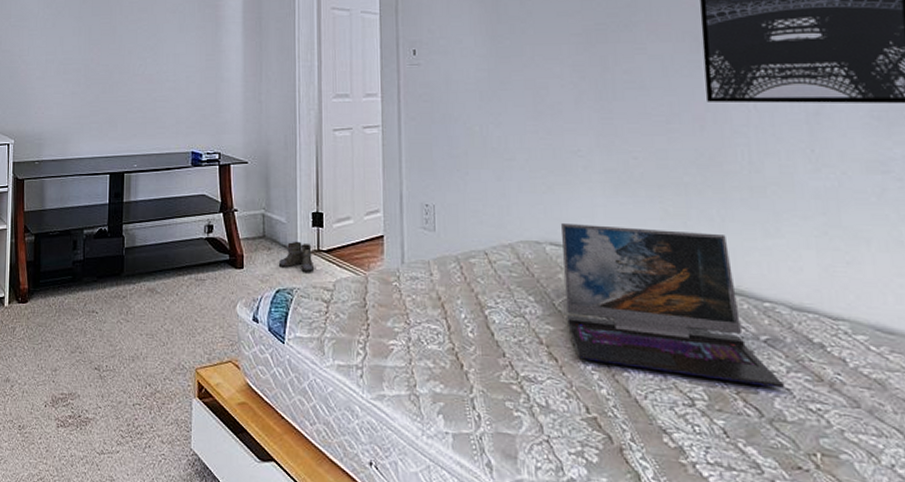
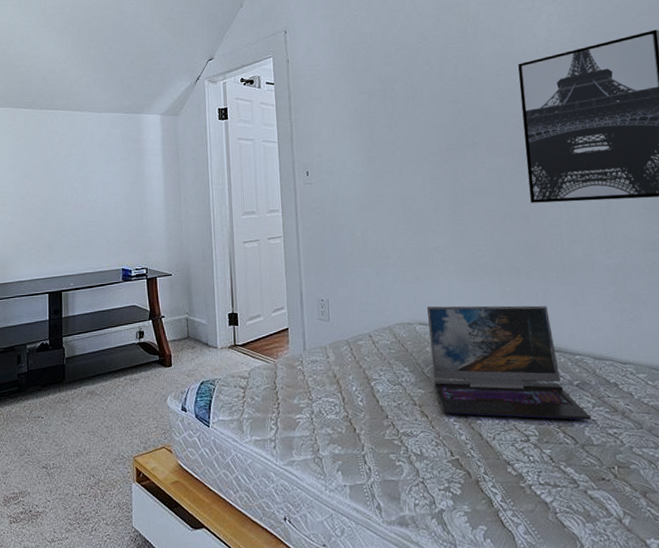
boots: present [278,241,315,272] -> none [201,339,233,364]

